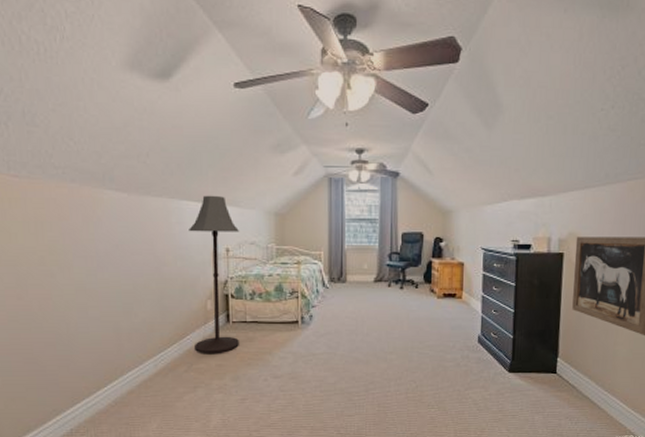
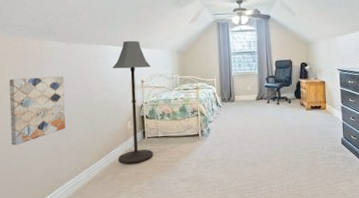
wall art: none [52,237,127,324] -> present [9,76,66,146]

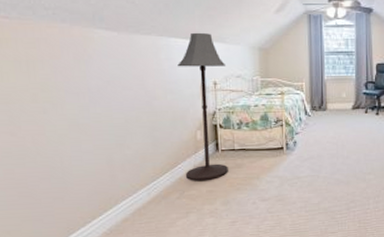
wall art: present [9,76,66,146] -> none [44,74,119,158]

